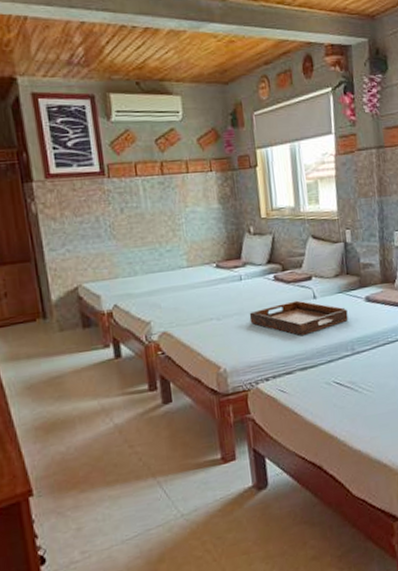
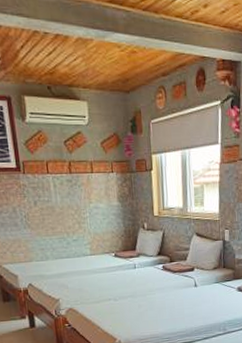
serving tray: present [249,300,348,336] -> none [141,287,223,317]

